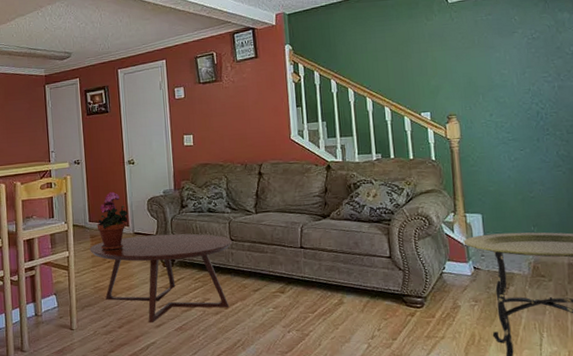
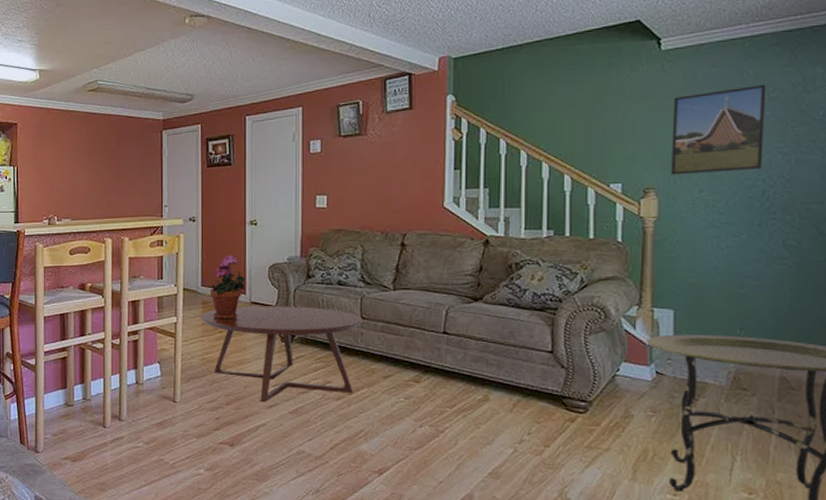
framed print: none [462,27,534,103] -> present [670,84,767,175]

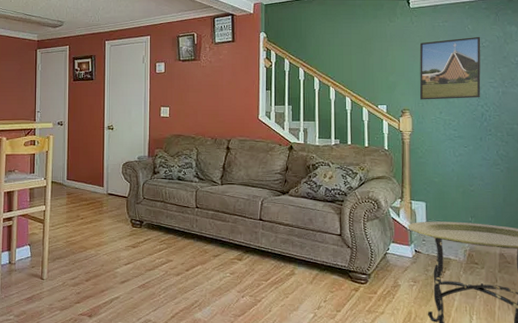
coffee table: present [200,306,363,403] -> none [65,197,198,279]
potted plant: present [210,254,245,320] -> none [74,153,103,208]

